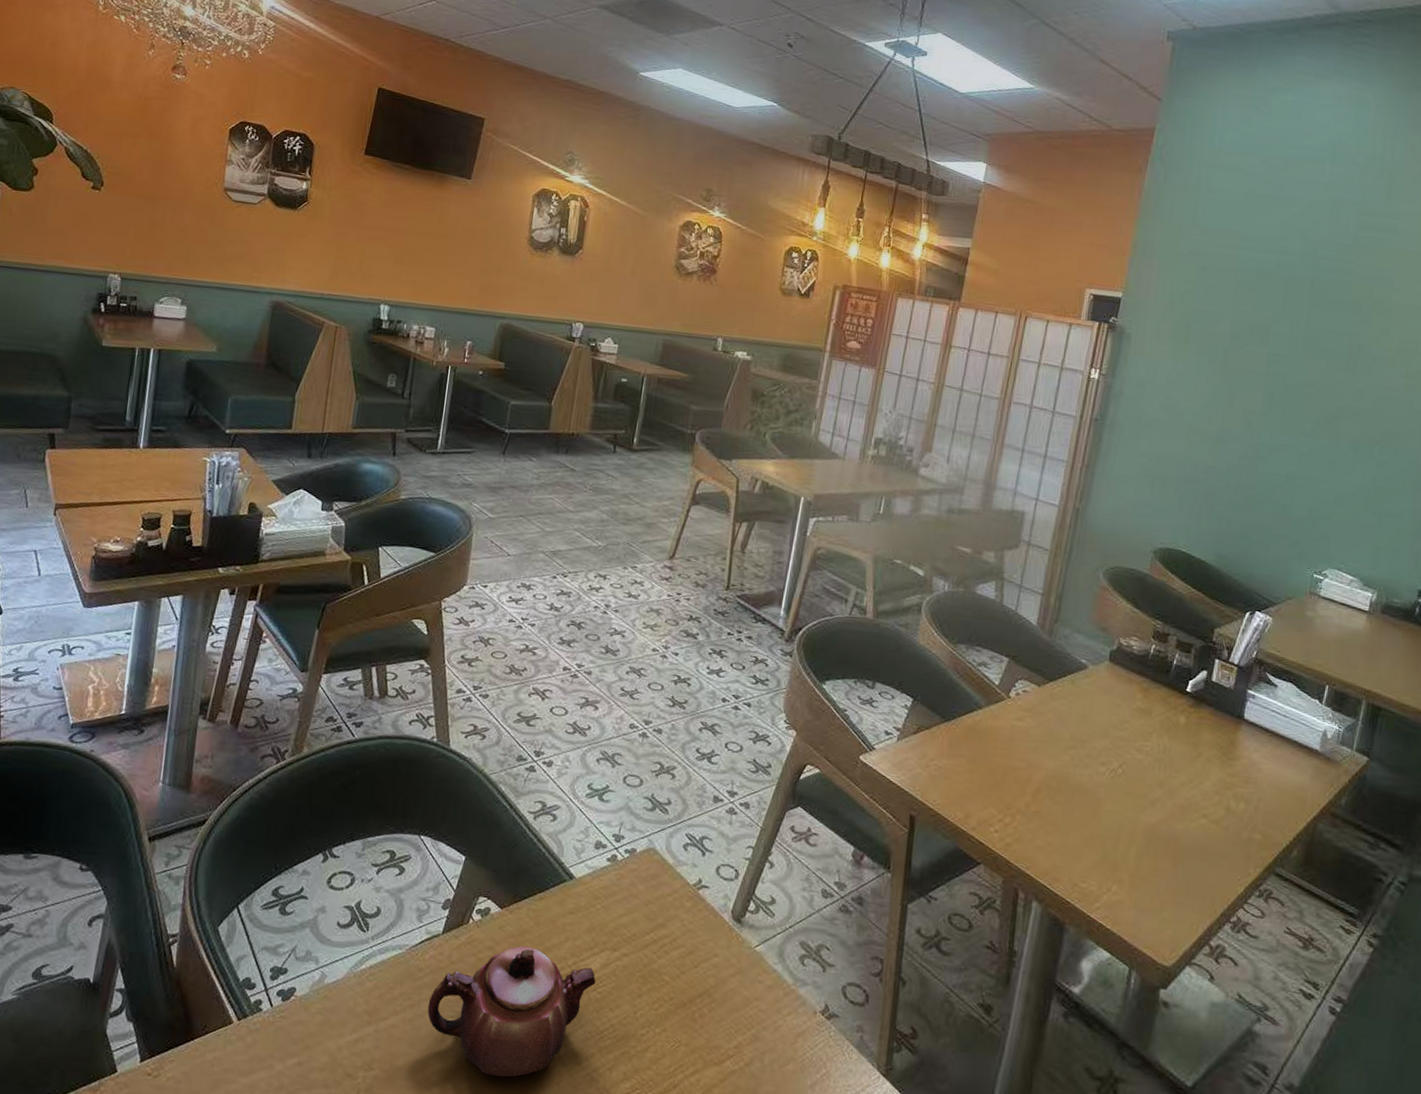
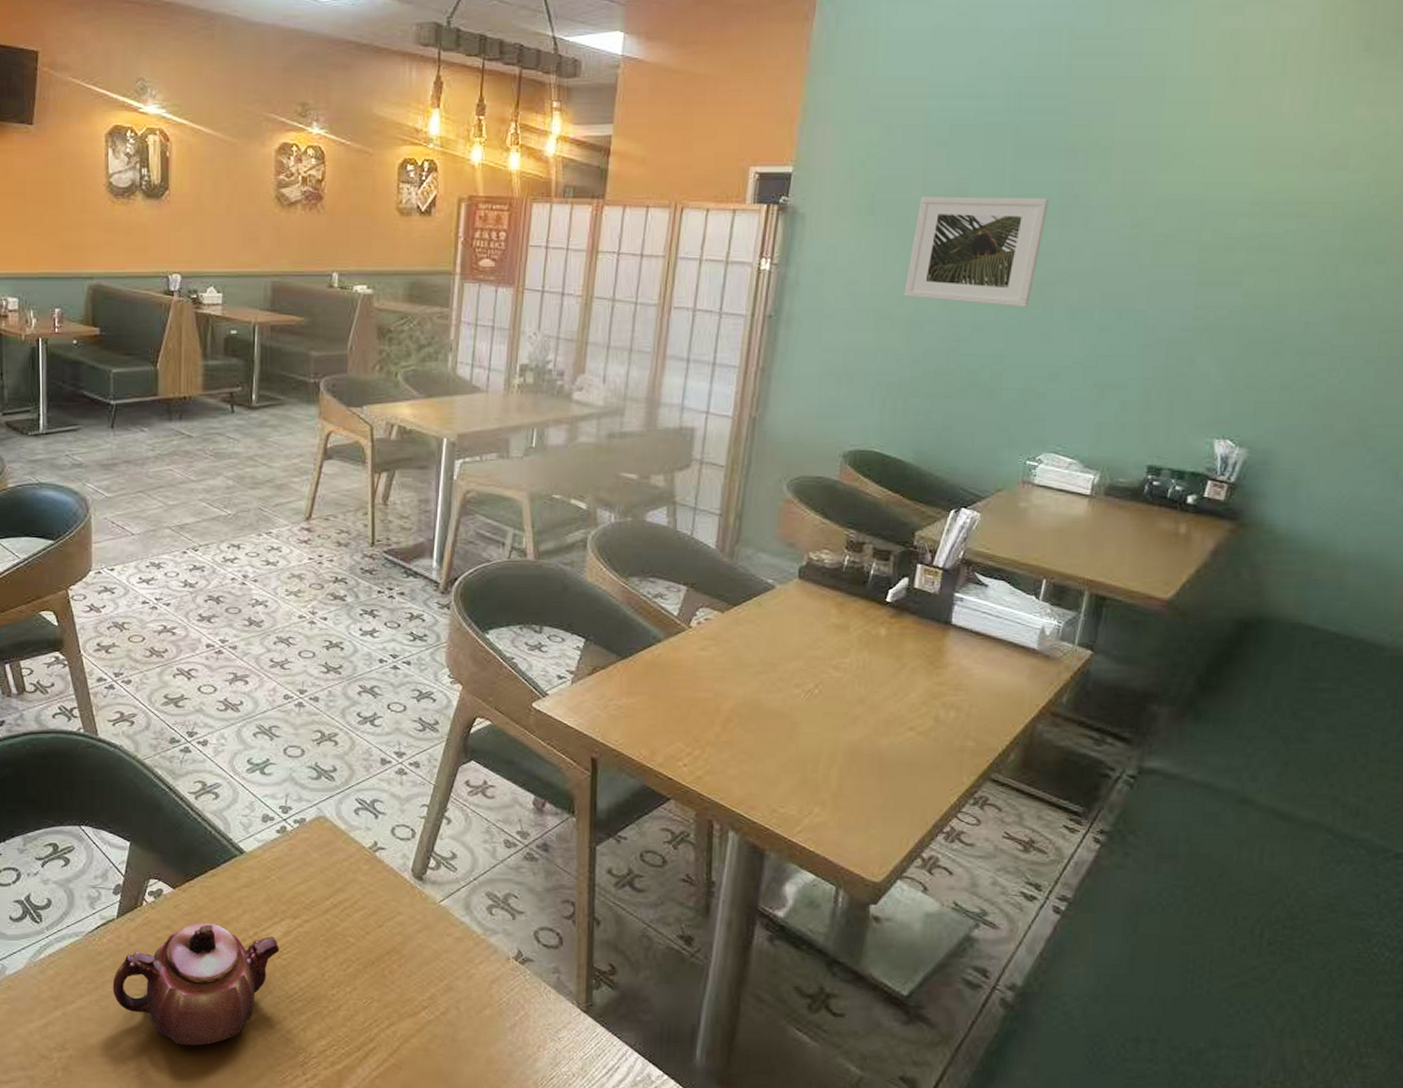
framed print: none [1212,331,1337,437] -> present [904,196,1049,307]

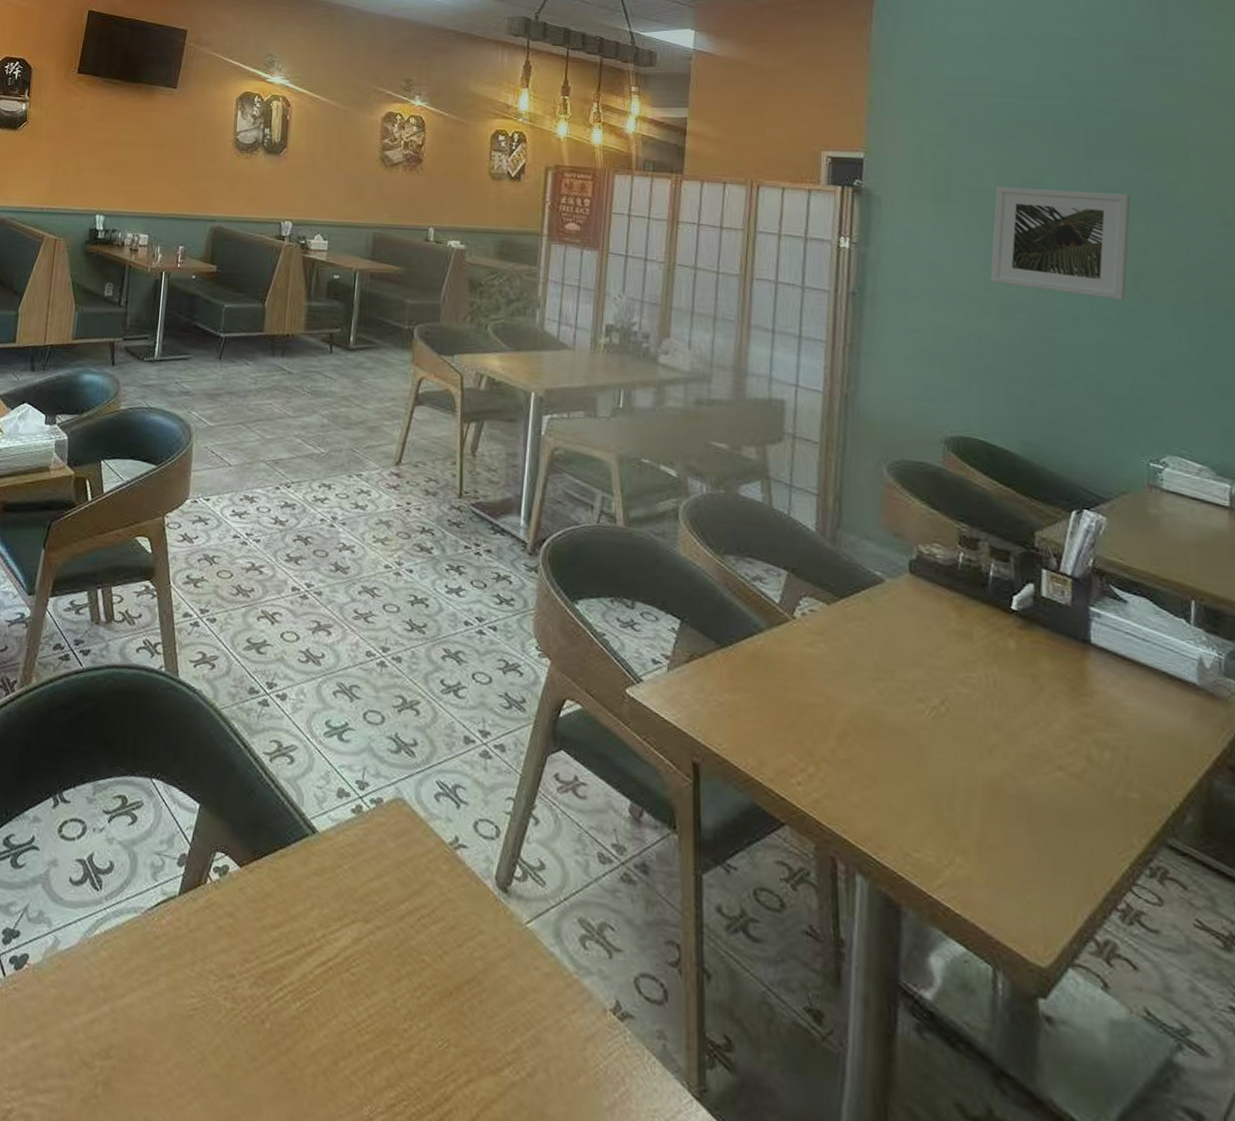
teapot: present [112,923,279,1046] -> none [166,913,348,1076]

